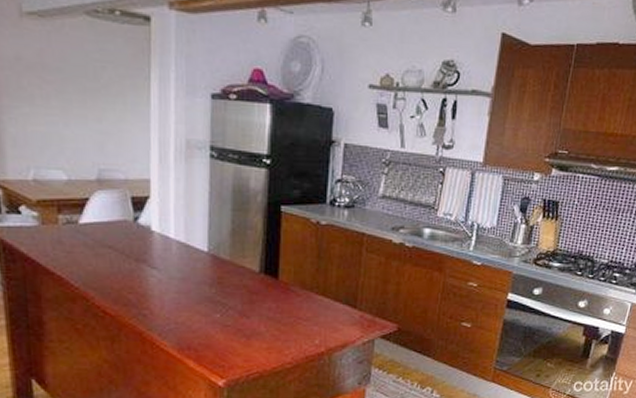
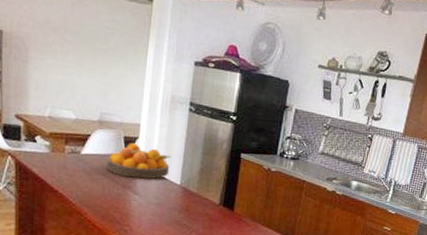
fruit bowl: none [113,204,193,248] -> present [107,143,171,179]

